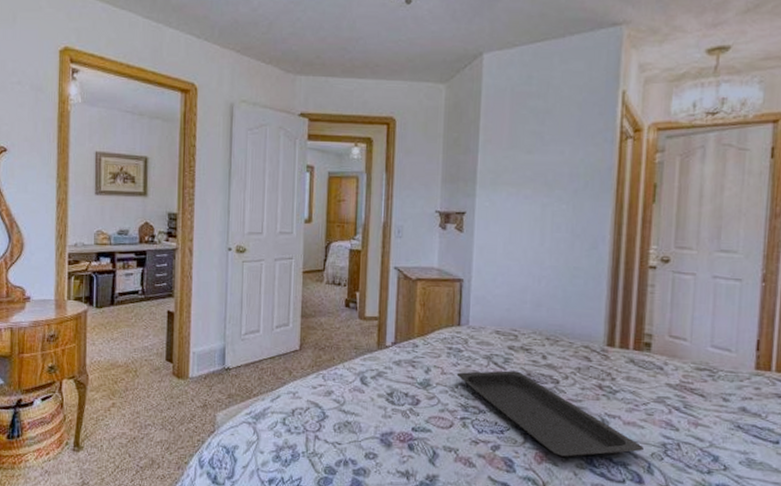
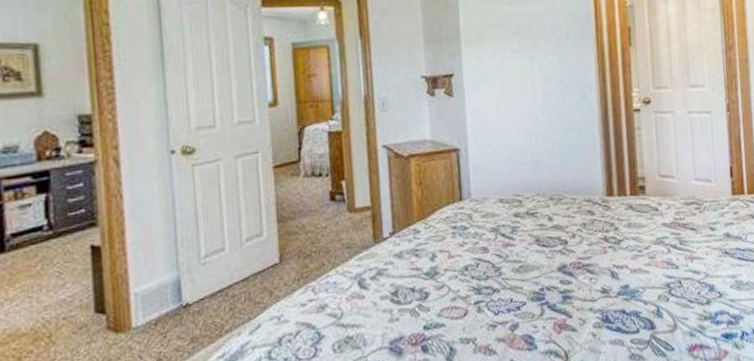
serving tray: present [456,370,644,458] -> none [464,238,651,321]

